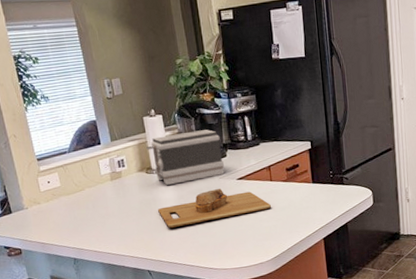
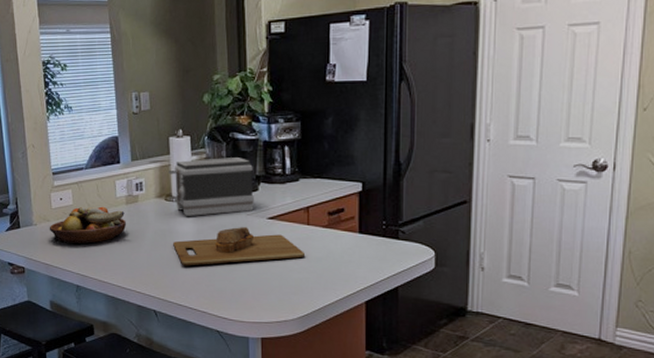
fruit bowl: none [40,184,113,222] -> present [49,206,126,244]

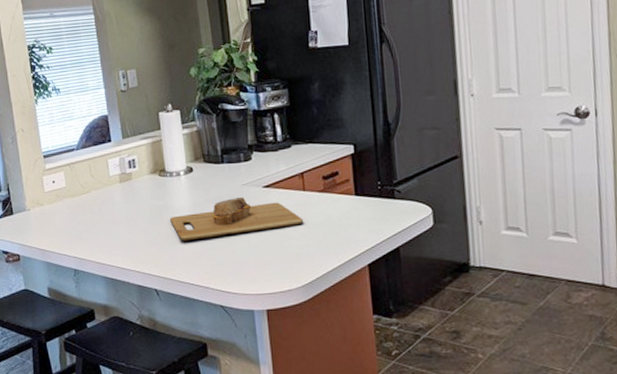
fruit bowl: present [49,206,126,244] -> none [43,186,121,228]
toaster: present [169,158,255,216] -> none [160,128,249,190]

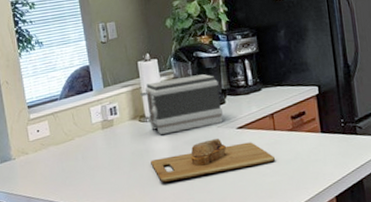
toaster: none [160,128,249,190] -> present [140,74,224,134]

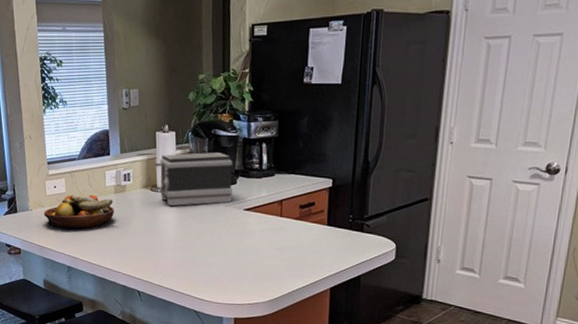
fruit bowl: none [28,133,104,175] -> present [43,194,114,229]
cutting board: present [151,139,276,183] -> none [157,217,278,252]

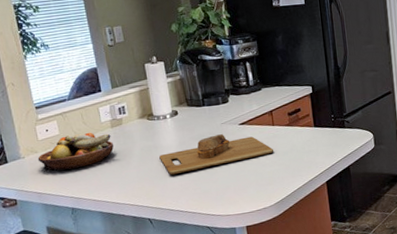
toaster: present [154,152,233,206] -> none [148,75,227,131]
cutting board: none [157,217,278,252] -> present [159,134,274,175]

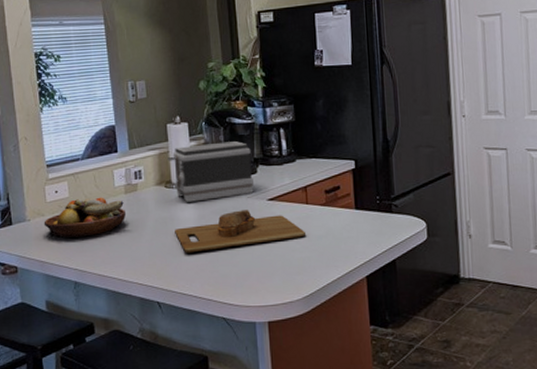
toaster: none [148,75,227,131] -> present [167,141,255,202]

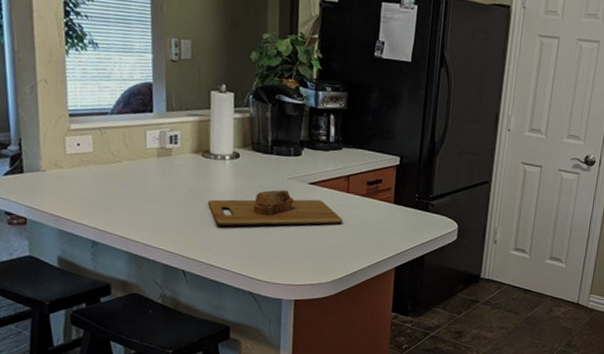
fruit bowl: present [44,197,125,239] -> none [61,155,156,196]
toaster: present [167,141,255,202] -> none [208,117,298,176]

